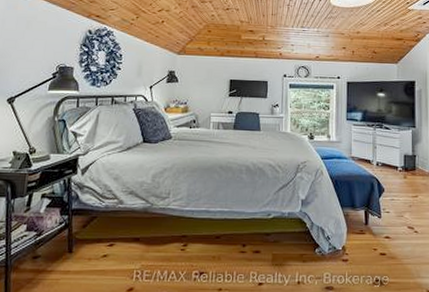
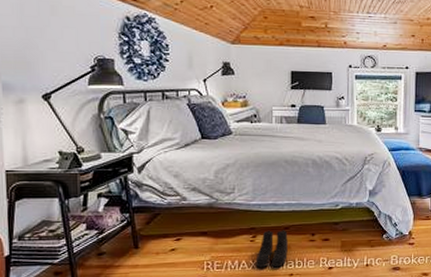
boots: none [184,239,219,281] -> present [255,230,288,268]

